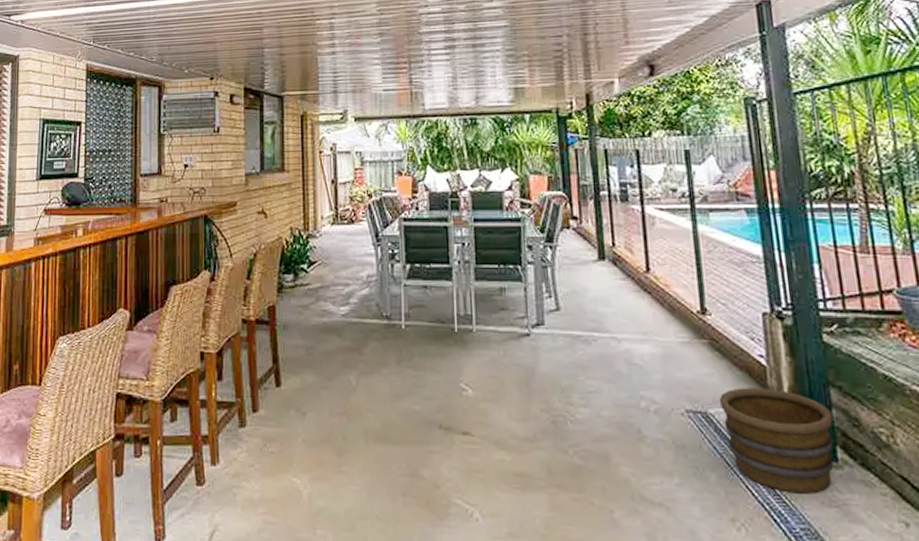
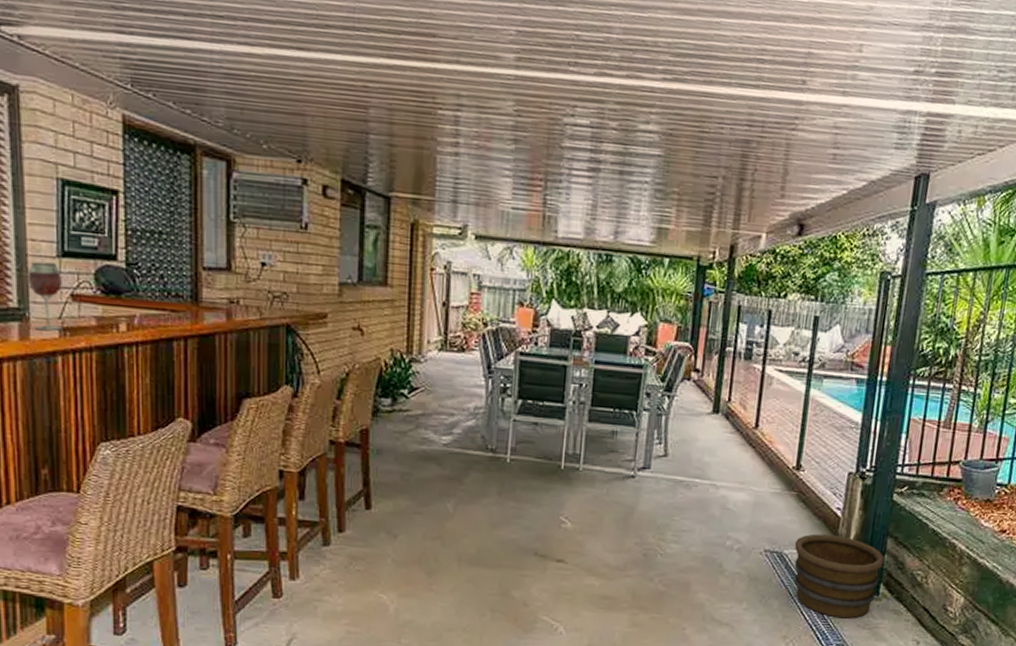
wineglass: none [14,185,38,242] -> present [26,261,63,331]

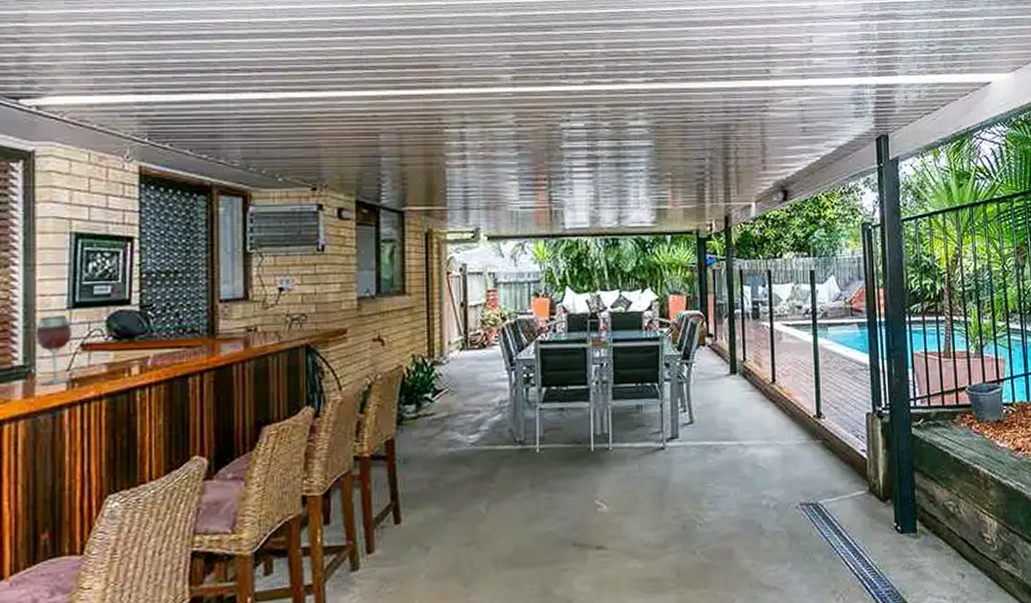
planter pot: present [794,534,884,619] -> none [827,477,915,564]

